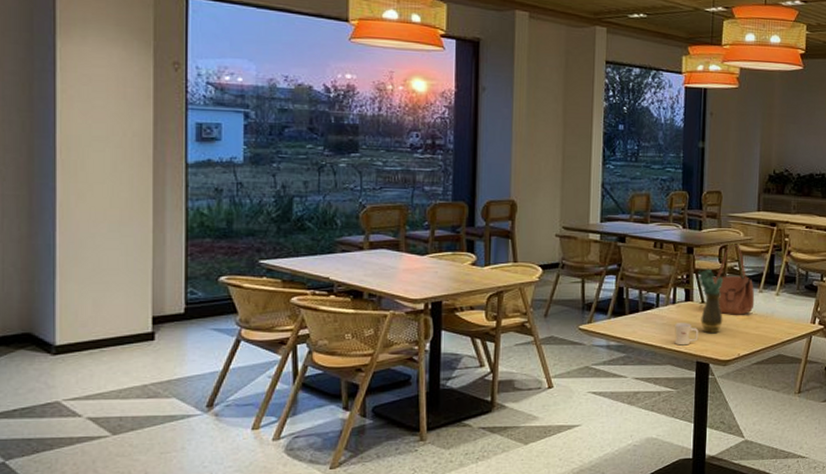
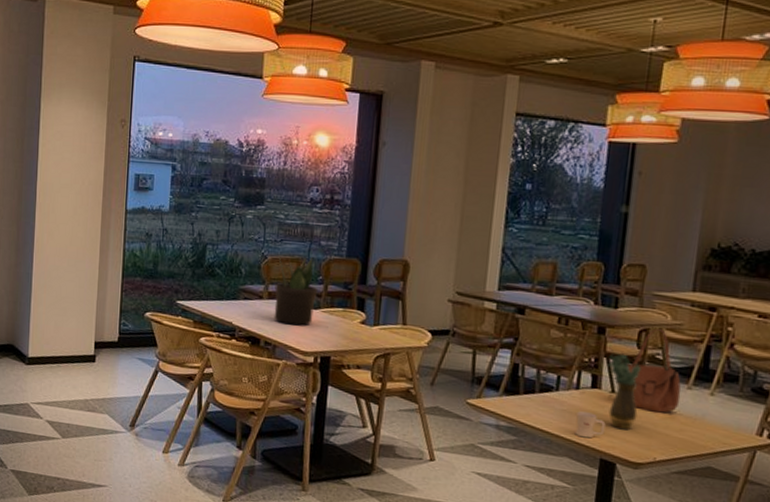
planter: none [376,202,424,274] -> present [274,254,318,326]

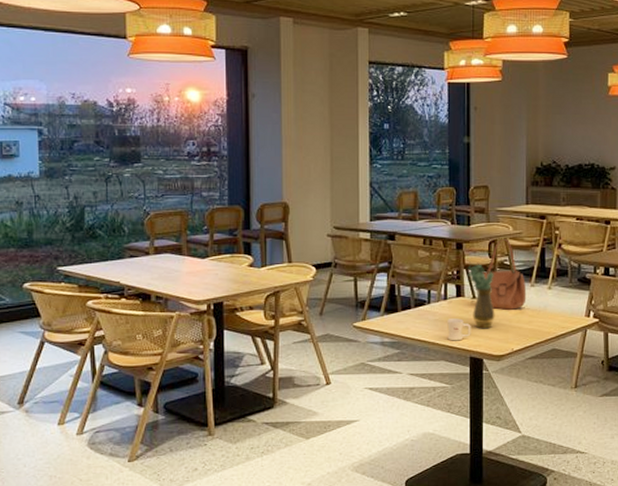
planter: present [274,254,318,326] -> none [160,209,204,277]

